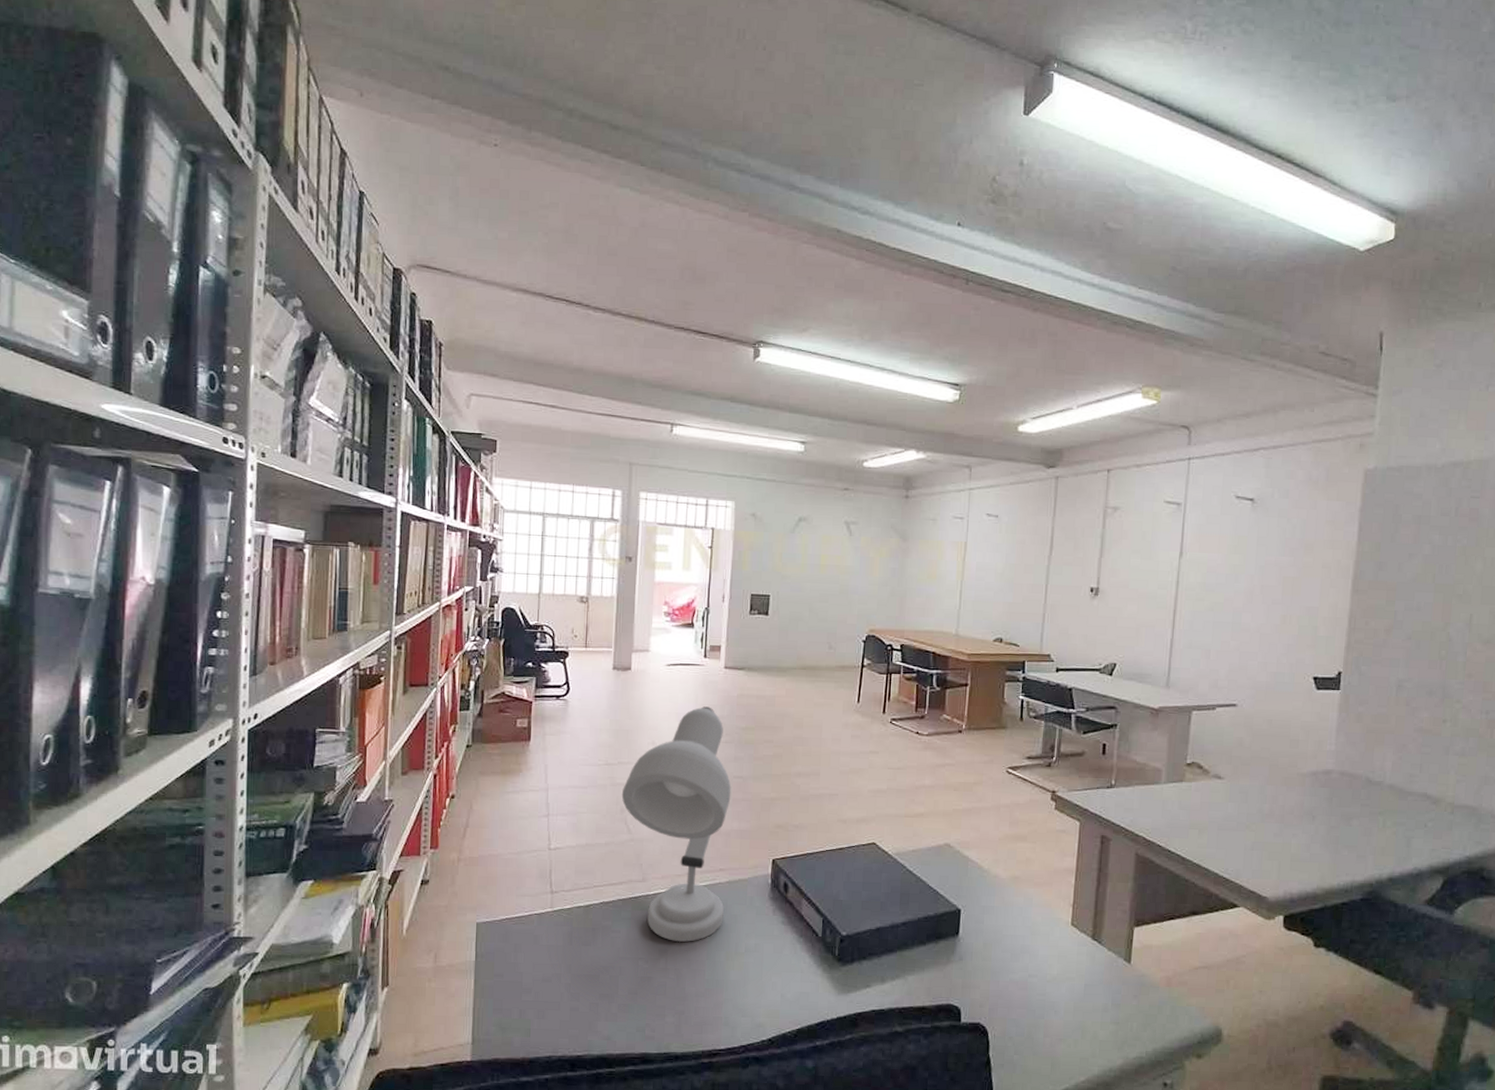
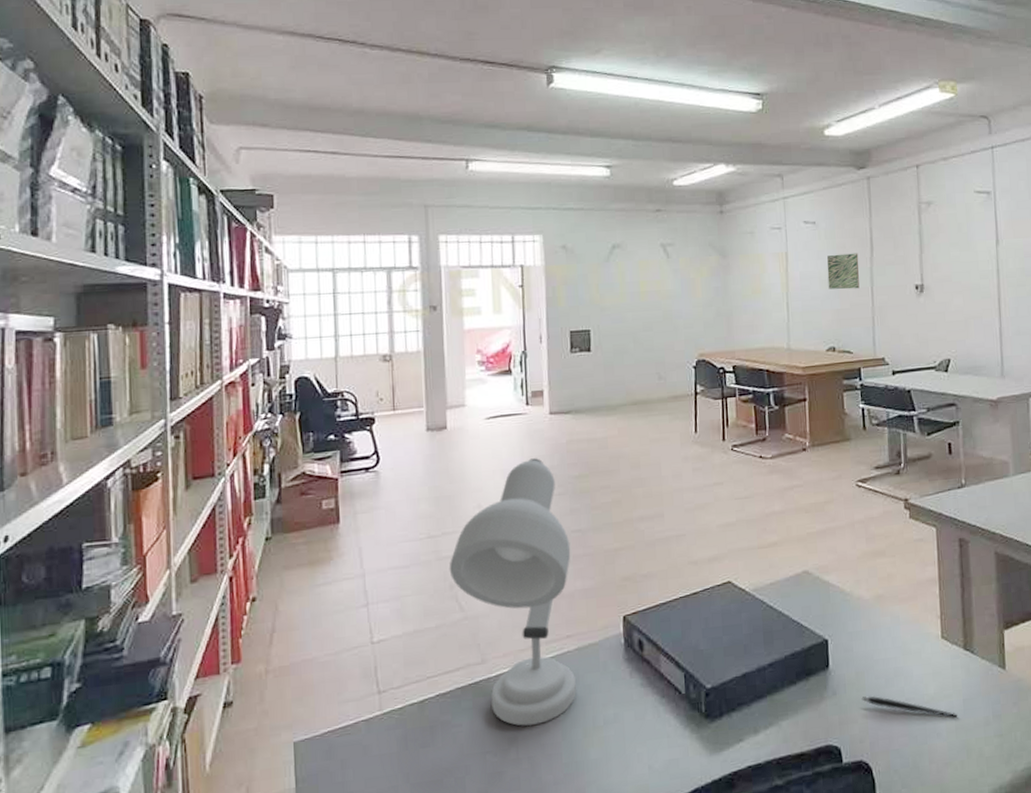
pen: none [986,966,1078,1000] -> present [861,695,958,718]
wall art: none [1003,549,1037,585] -> present [827,253,860,290]

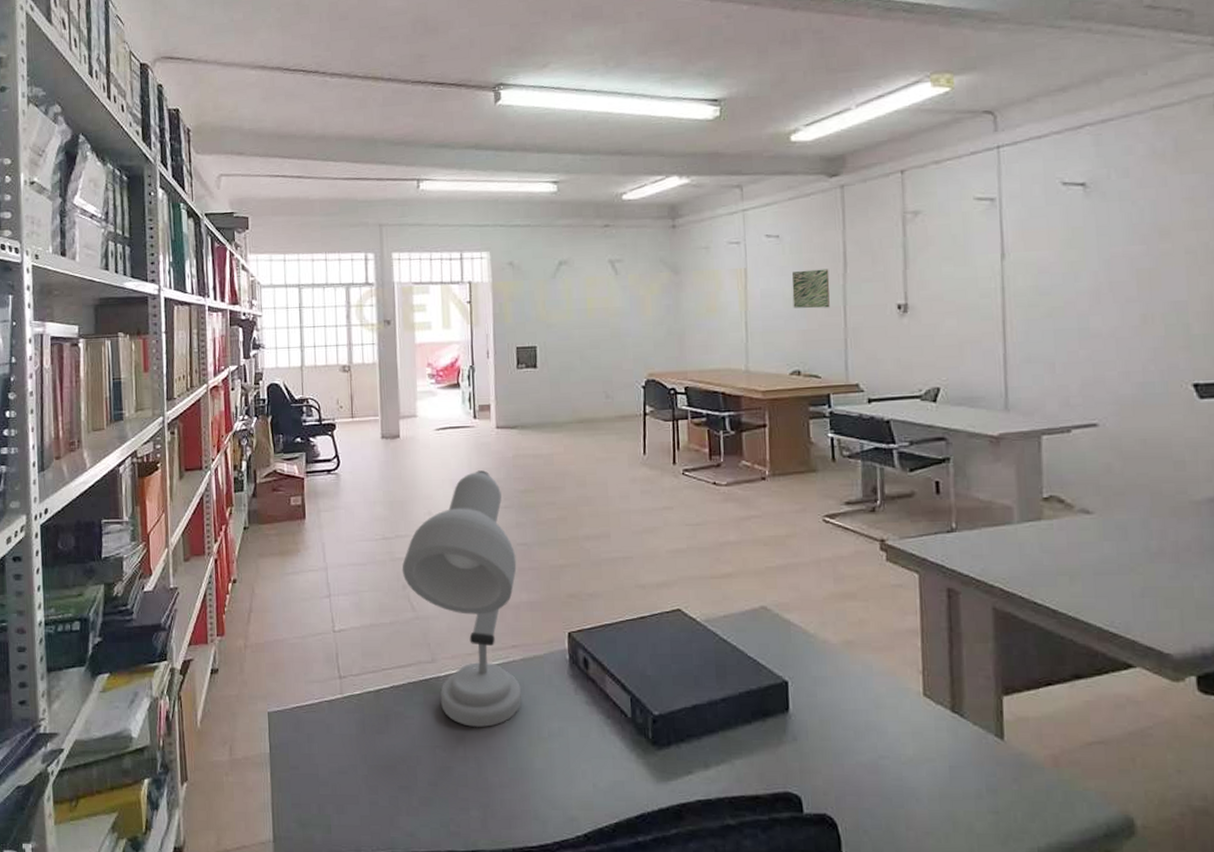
pen: present [861,695,958,718] -> none [826,747,942,785]

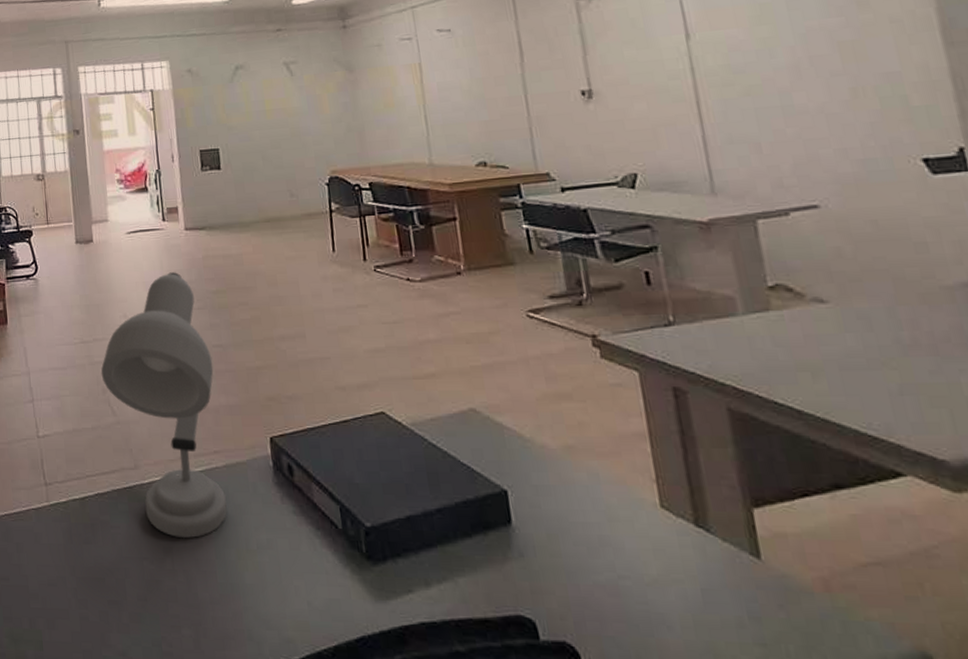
wall art: present [792,269,830,309] -> none [468,59,510,100]

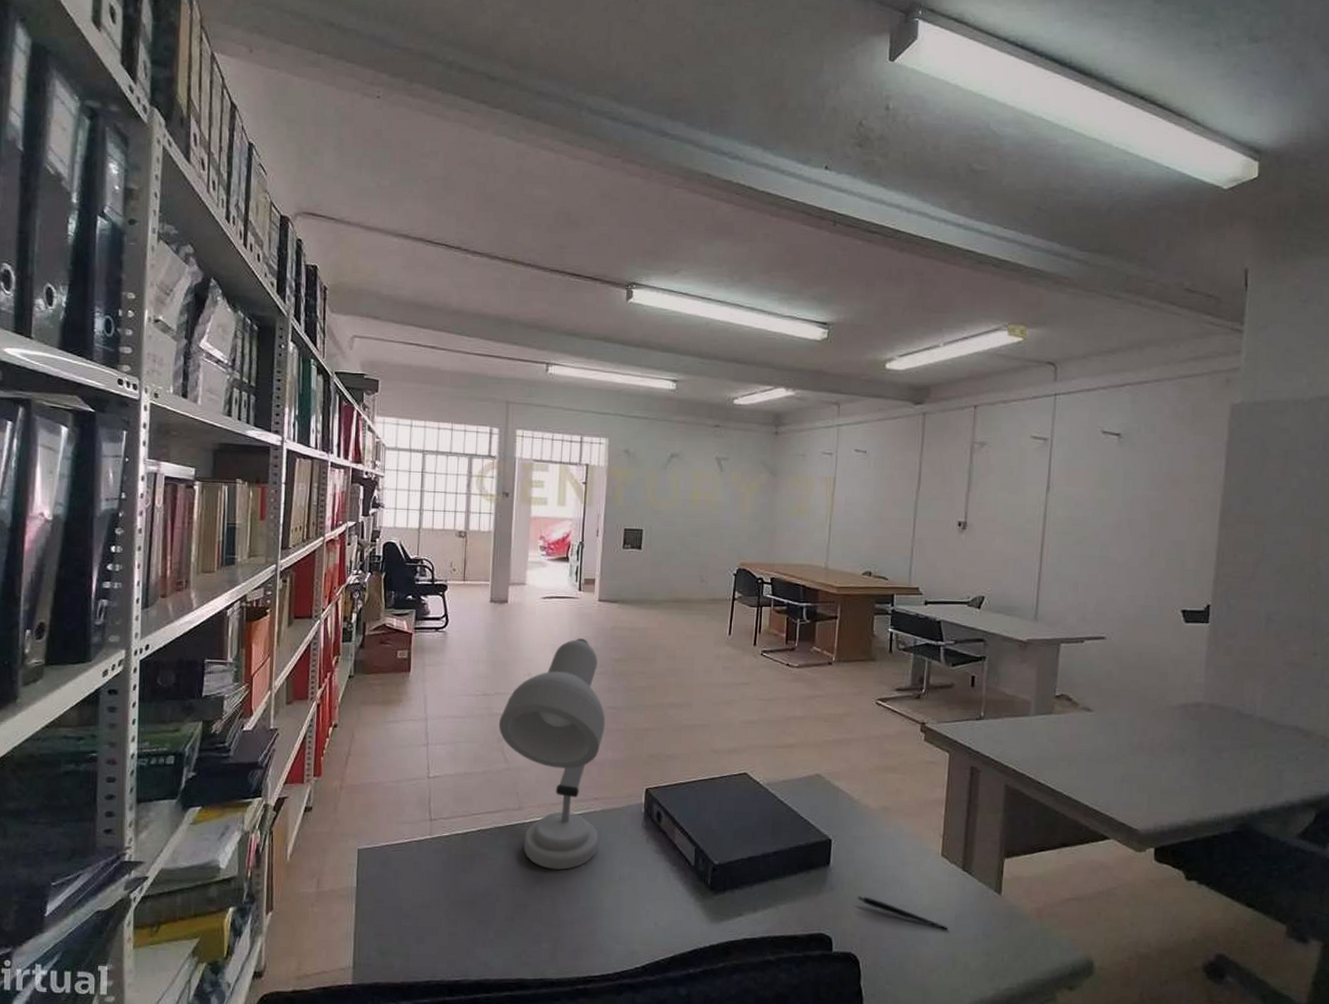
pen: none [557,564,695,611] -> present [857,896,948,930]

